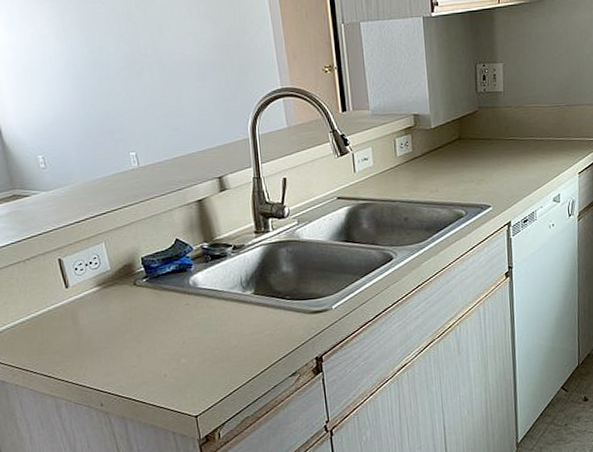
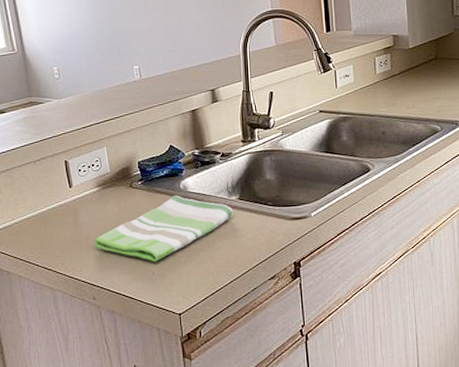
dish towel: none [98,292,250,364] -> present [94,195,234,262]

